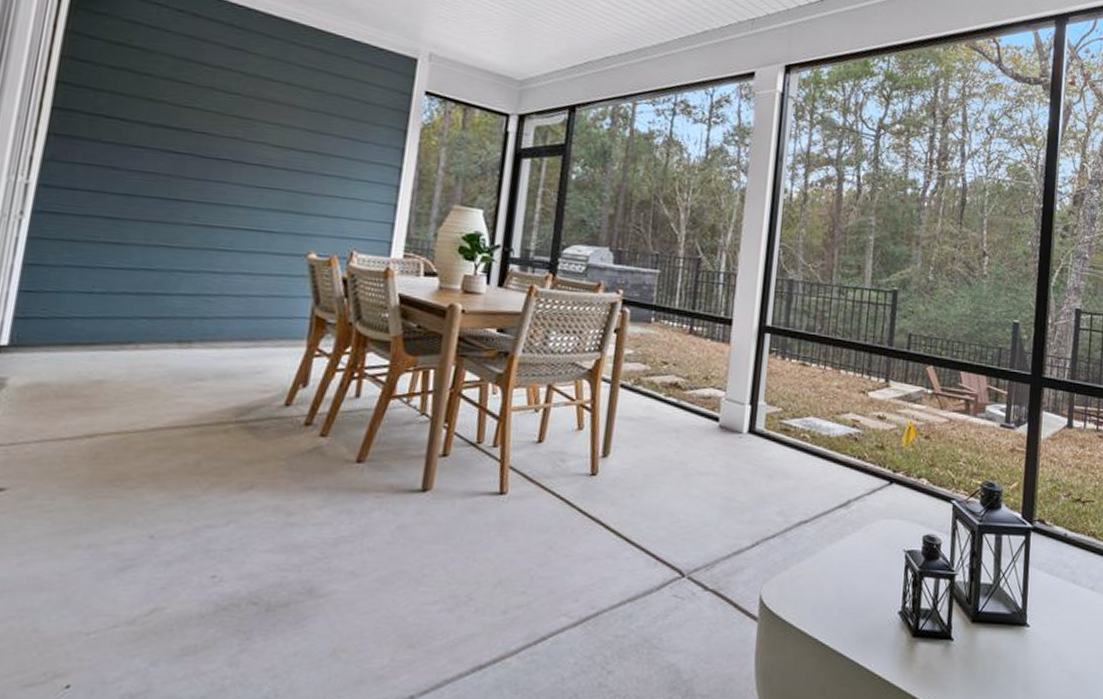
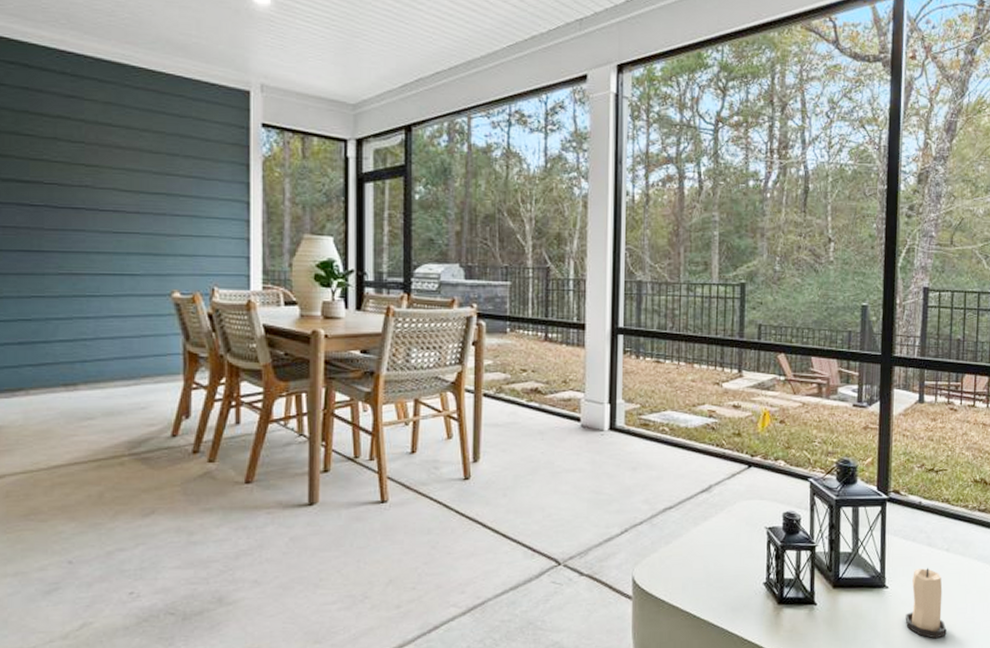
candle: none [1046,606,1090,687] -> present [905,567,947,639]

